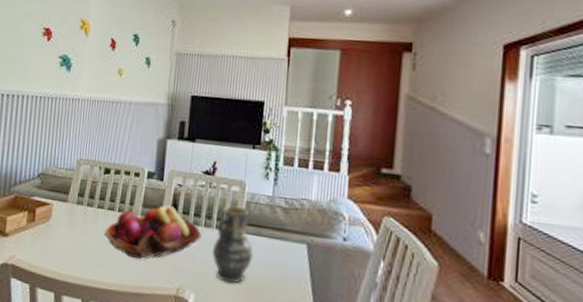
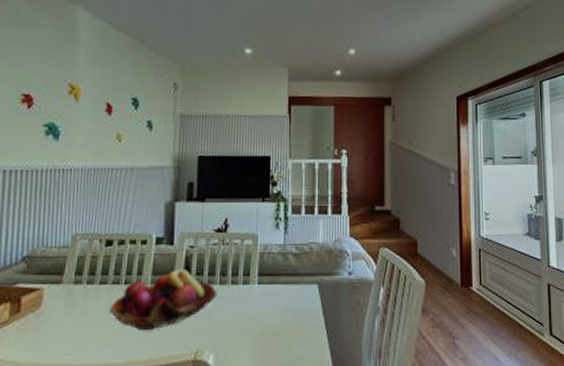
vase: present [211,205,253,284] -> none [228,258,269,336]

